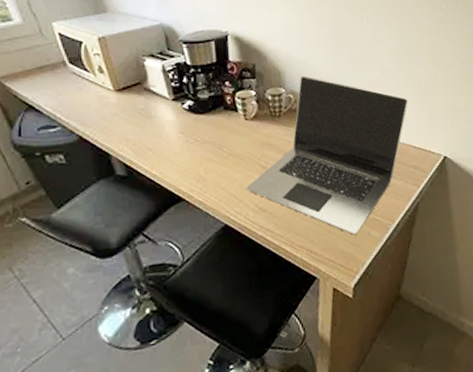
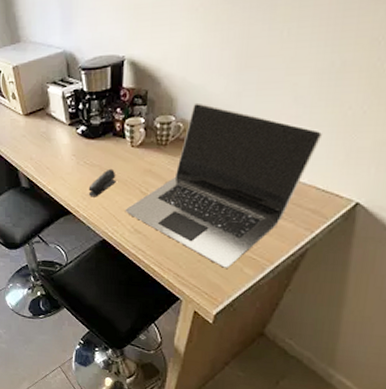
stapler: none [202,144,233,178] -> present [88,169,116,197]

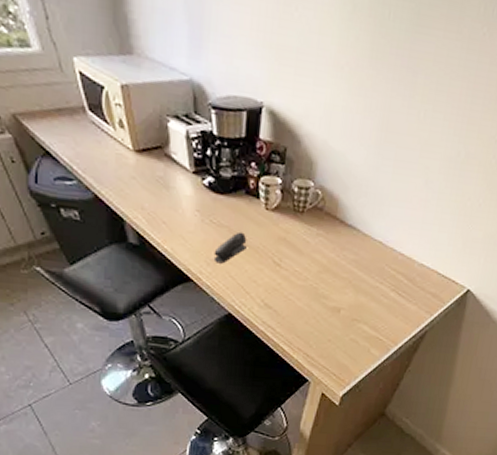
laptop: present [125,102,324,268] -> none [255,170,447,349]

